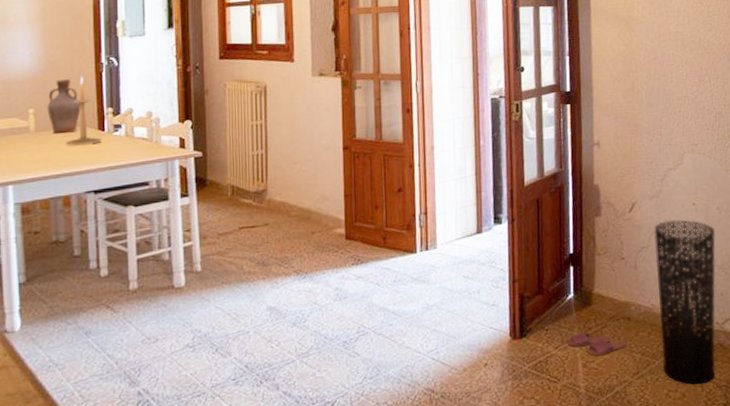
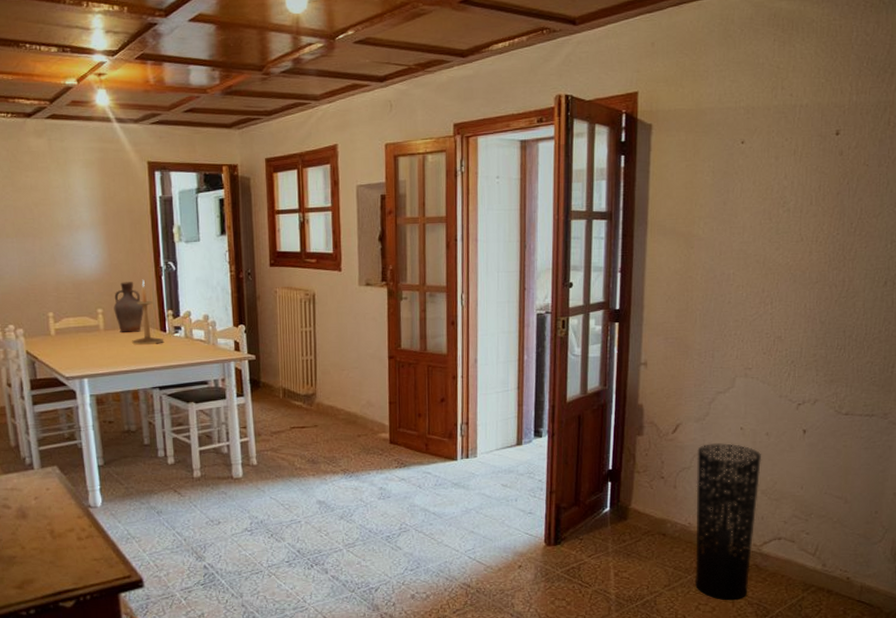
slippers: present [567,333,627,356] -> none [601,545,660,567]

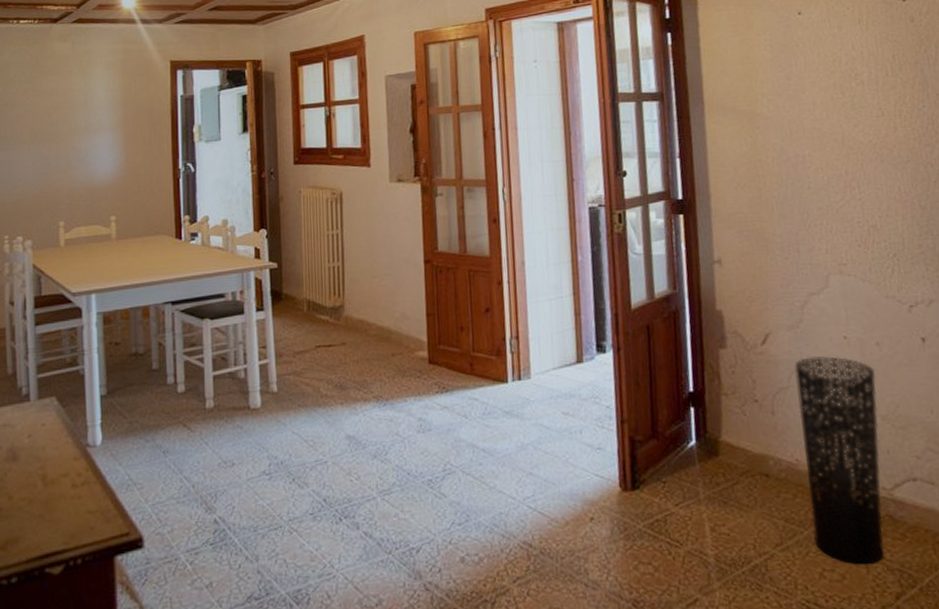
vase: present [113,282,144,333] -> none [128,186,159,242]
candlestick: present [132,279,163,345] -> none [145,182,178,255]

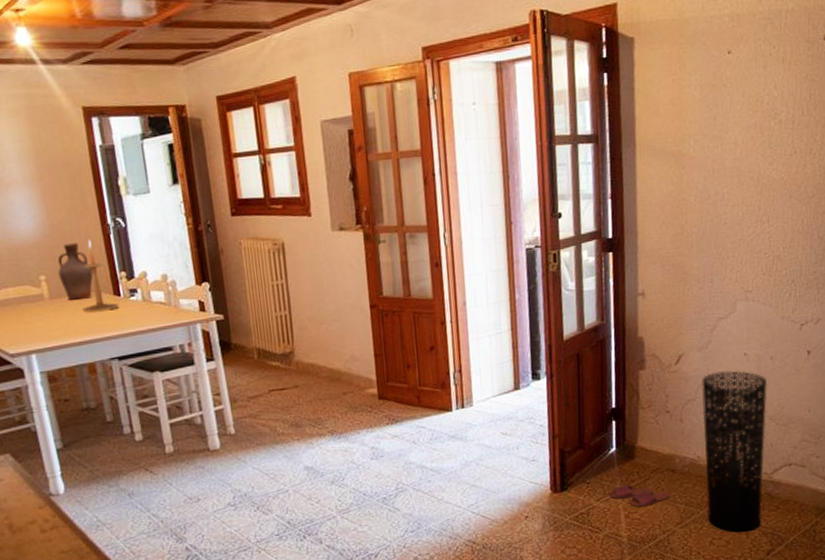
vase: none [128,186,159,242] -> present [57,243,94,301]
candlestick: none [145,182,178,255] -> present [82,239,118,313]
slippers: none [690,489,766,519] -> present [609,485,671,507]

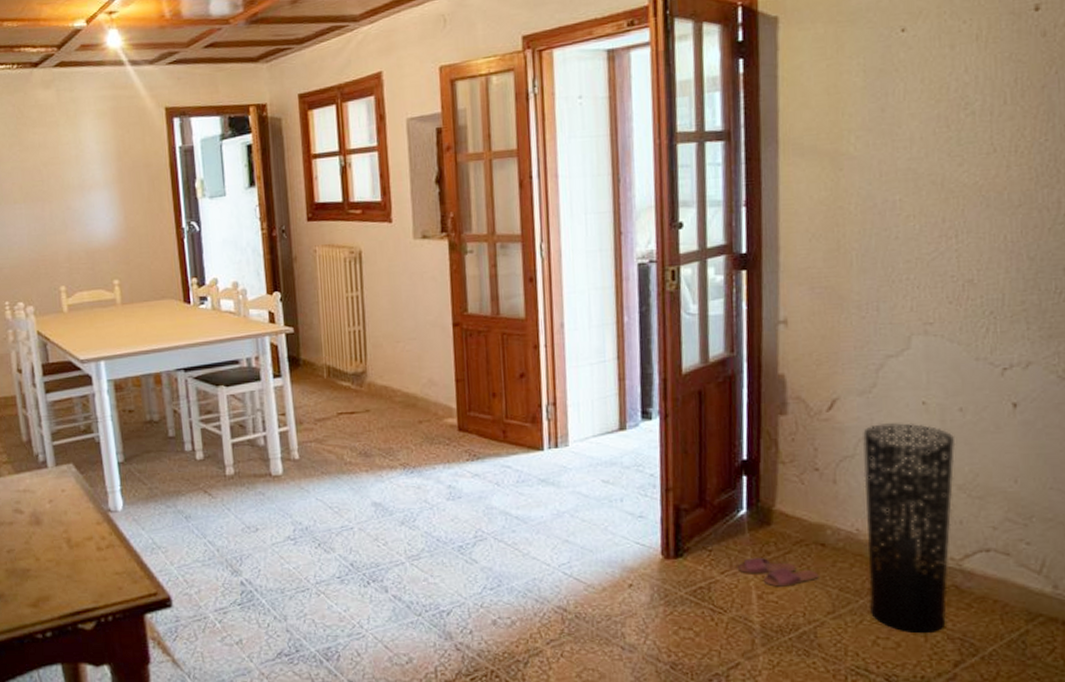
vase: present [57,243,94,301] -> none [131,247,165,307]
candlestick: present [82,239,118,313] -> none [152,243,188,320]

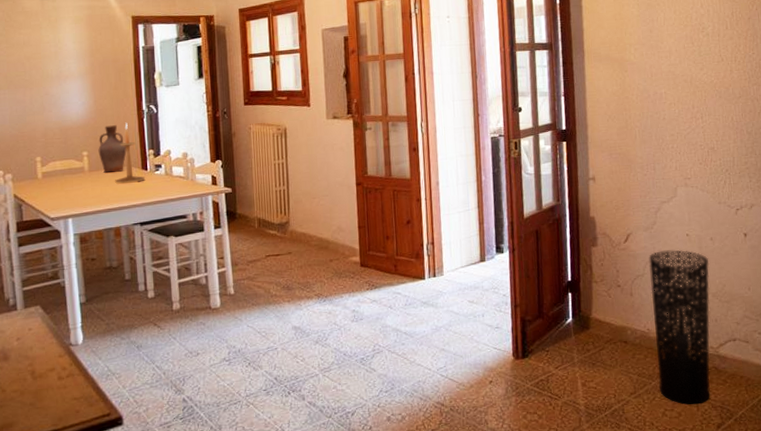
vase: none [131,247,165,307] -> present [98,125,127,174]
candlestick: none [152,243,188,320] -> present [115,122,145,184]
slippers: present [737,558,819,587] -> none [567,354,624,376]

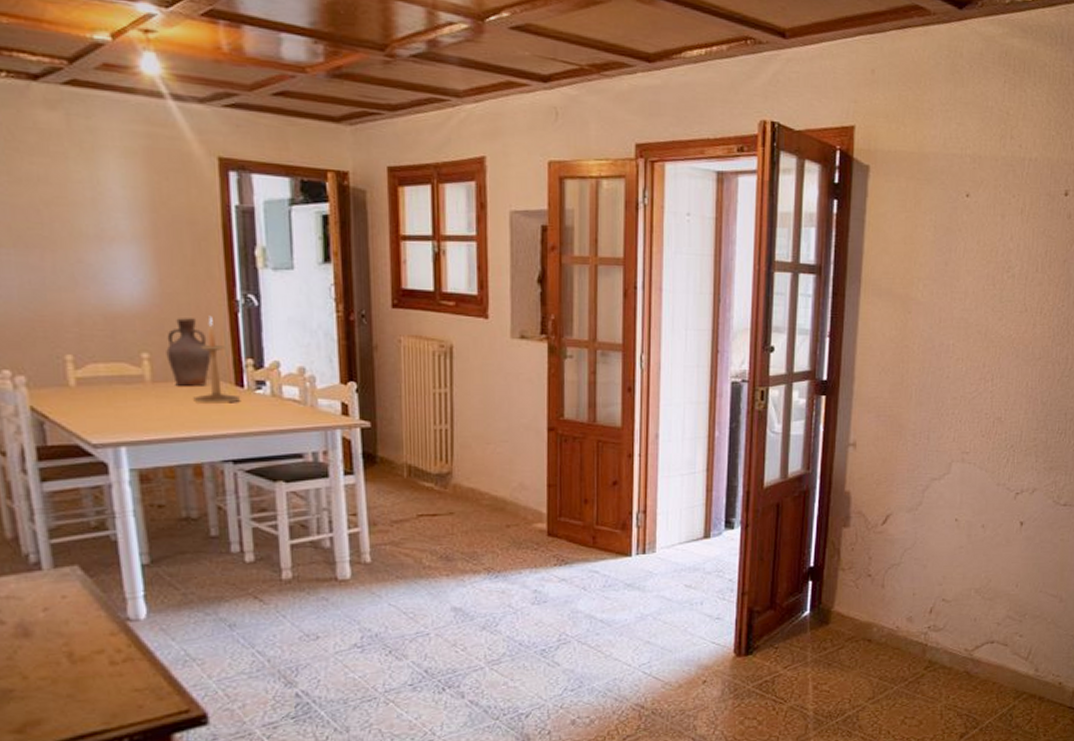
umbrella stand: present [649,249,711,405] -> none [902,536,977,713]

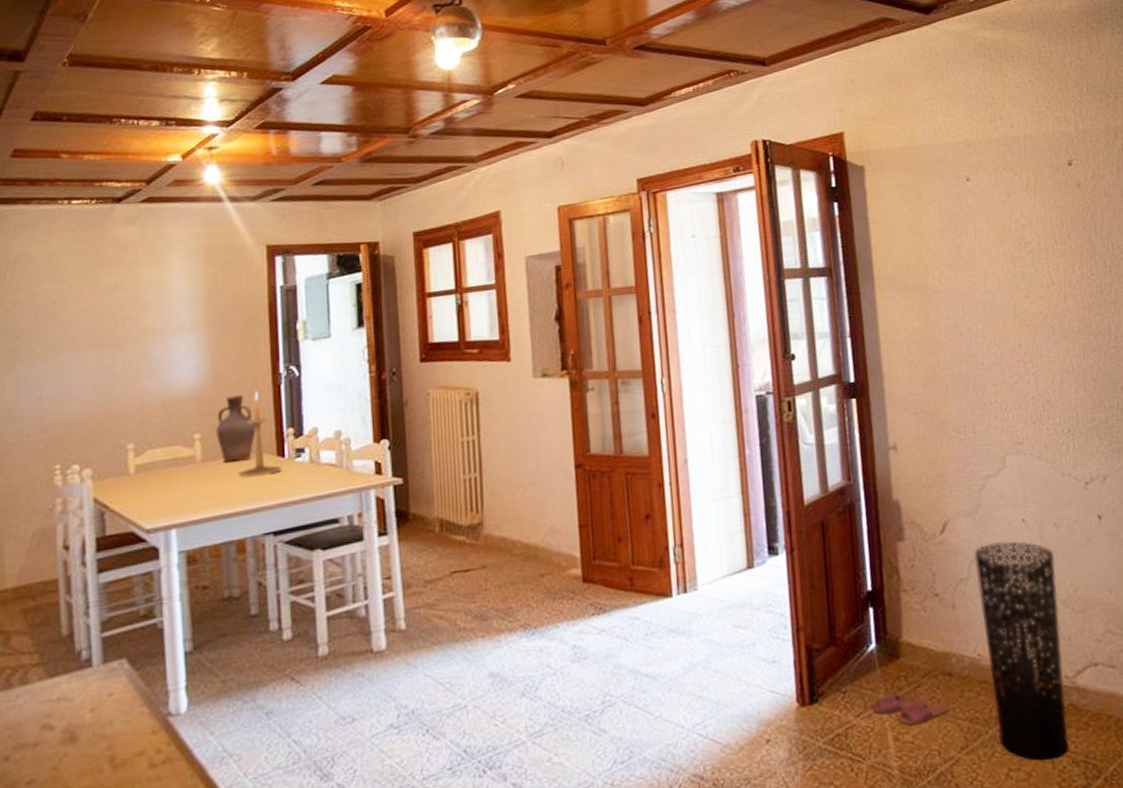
slippers: none [798,653,864,678] -> present [872,694,950,726]
umbrella stand: none [902,536,977,713] -> present [974,540,1069,761]

